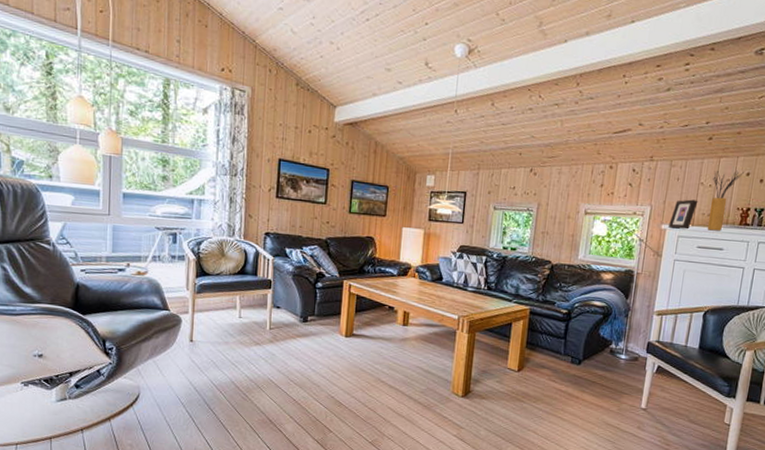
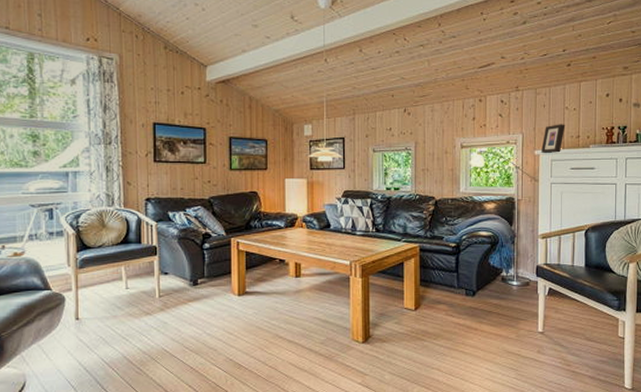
vase: present [707,170,744,231] -> none [576,92,603,152]

